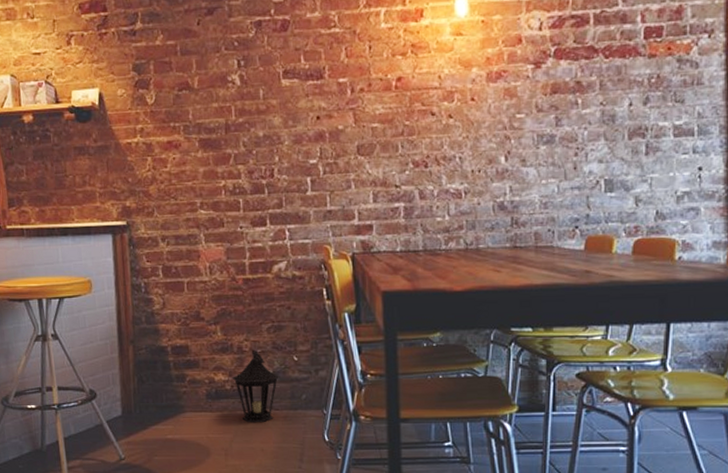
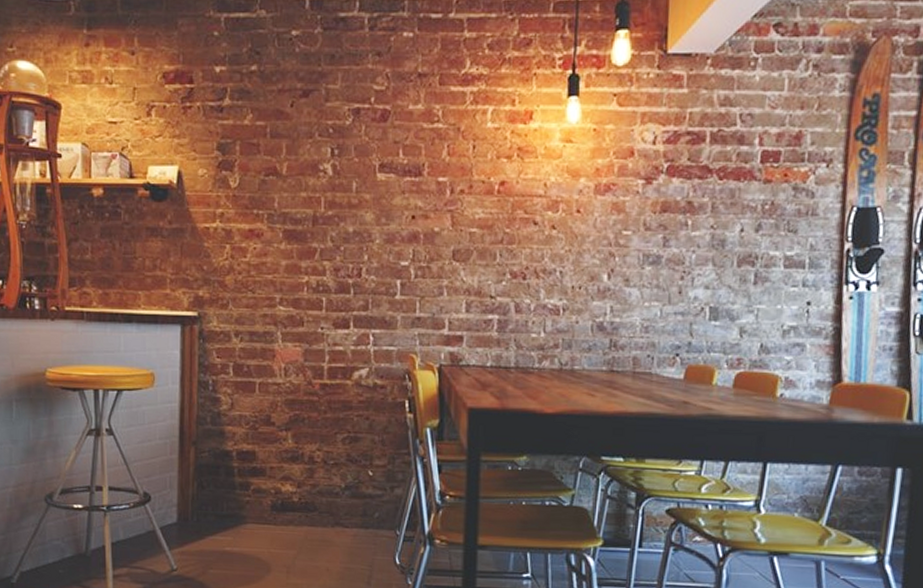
lantern: present [232,350,280,423] -> none [300,462,353,540]

